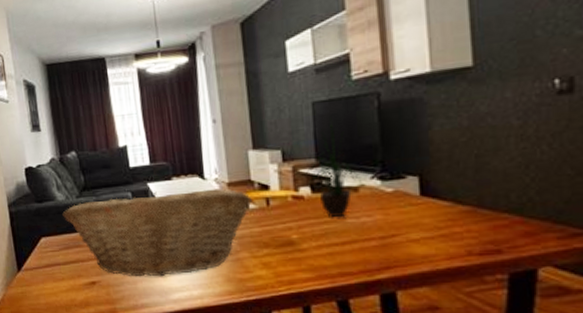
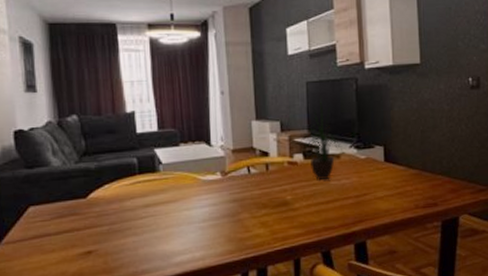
fruit basket: present [62,187,252,277] -> none [57,154,254,244]

